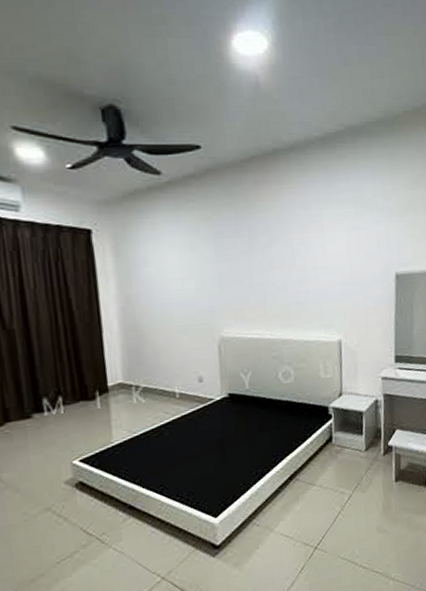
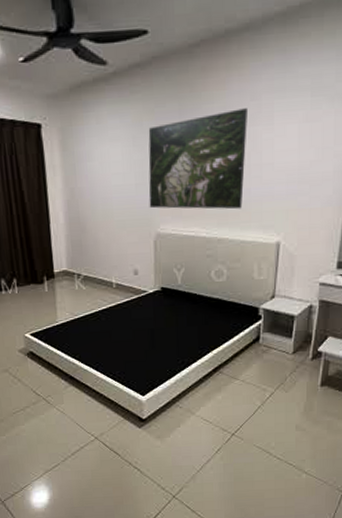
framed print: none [206,217,303,313] -> present [148,108,247,210]

